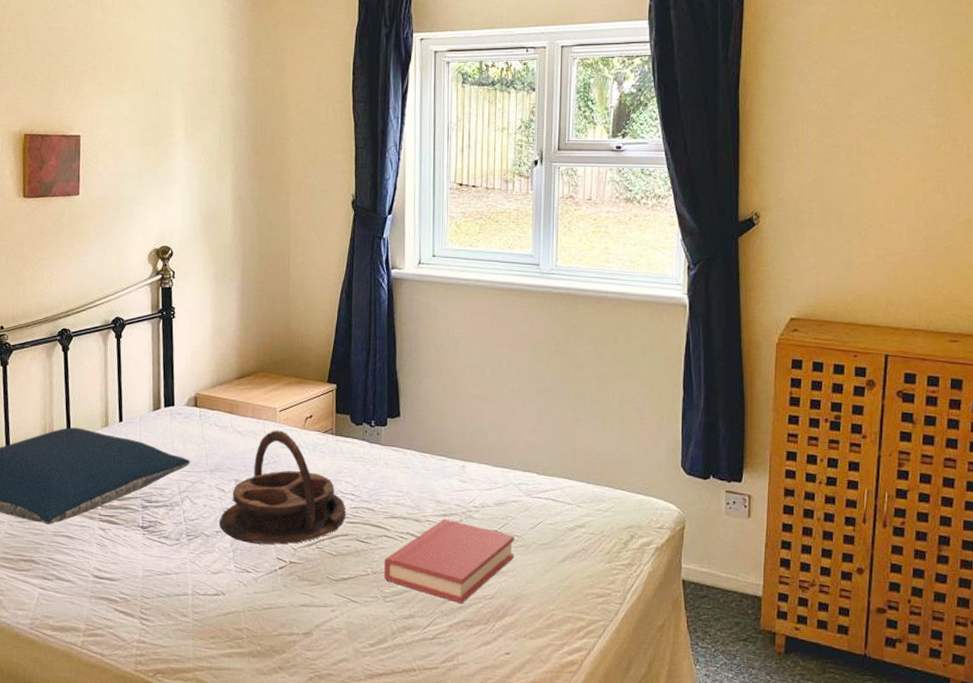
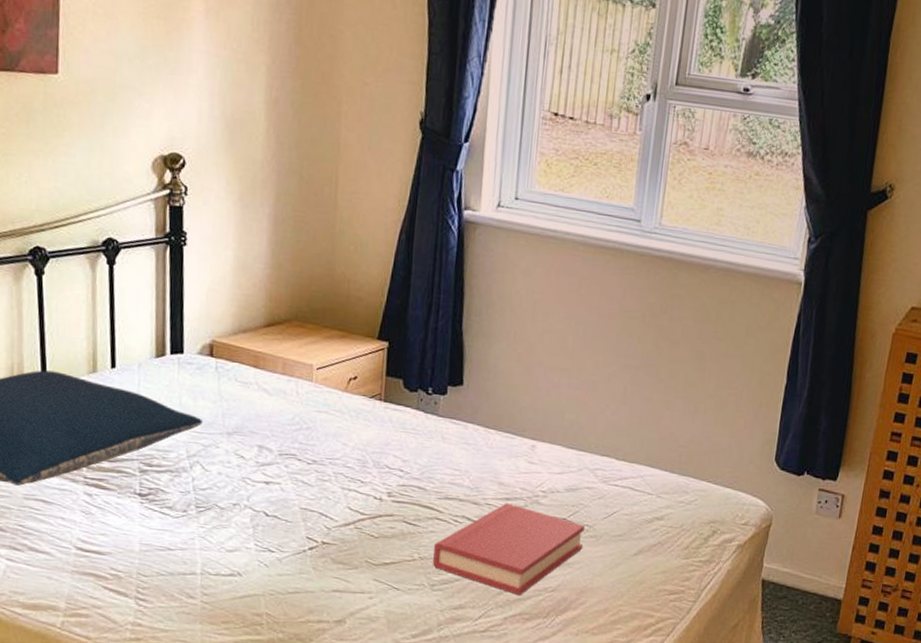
serving tray: present [219,430,346,544] -> none [236,391,393,522]

